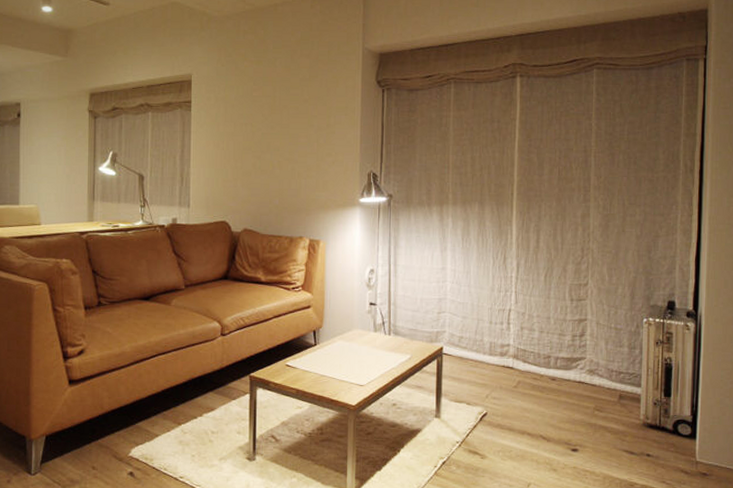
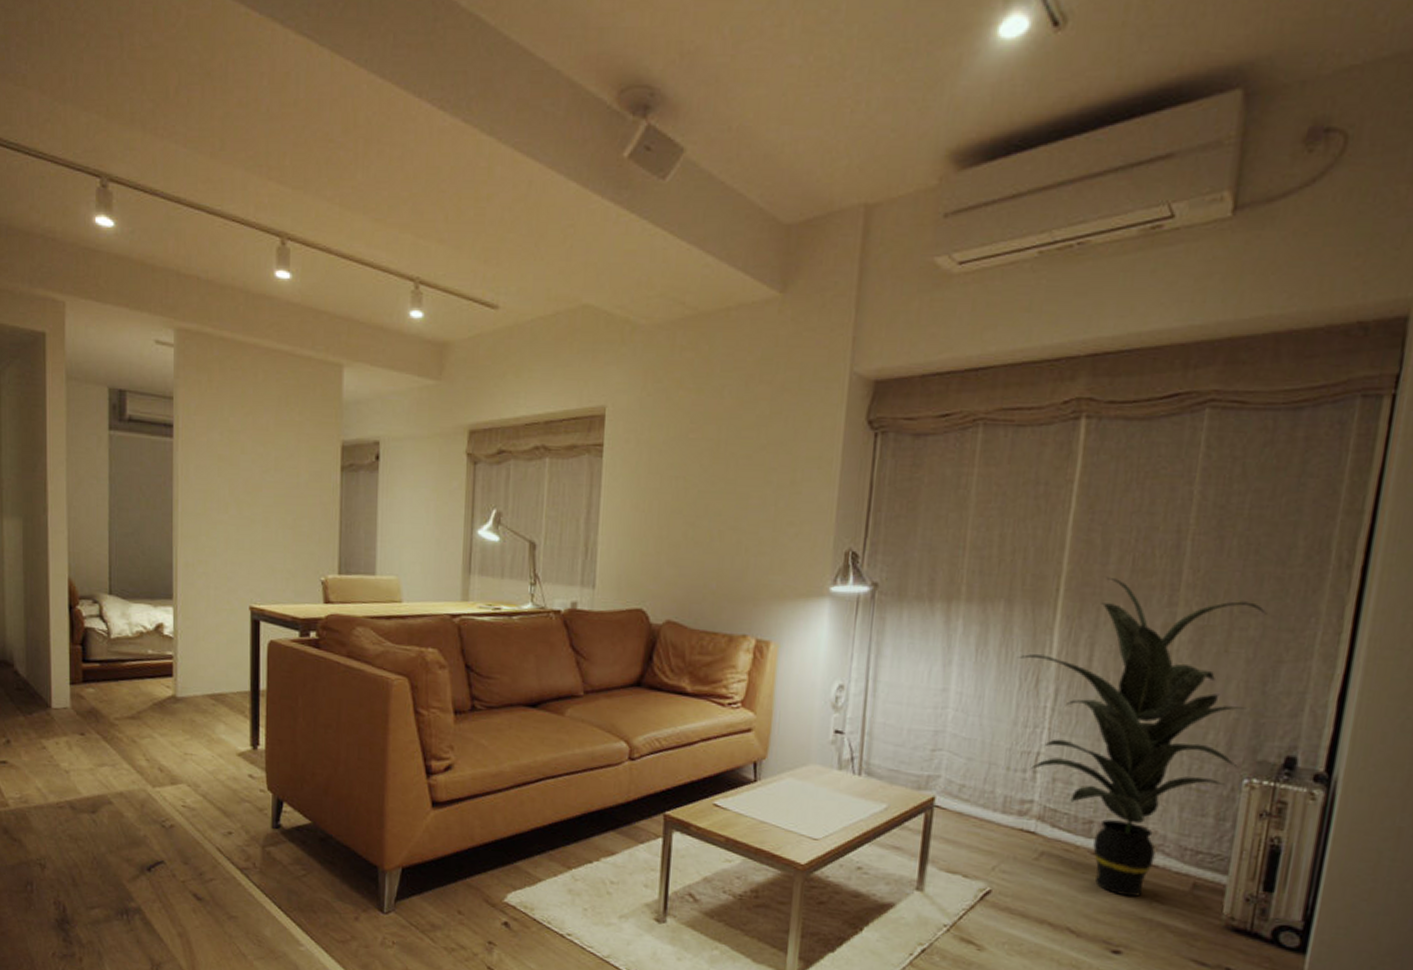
indoor plant: none [490,183,646,408] -> present [1017,576,1267,897]

